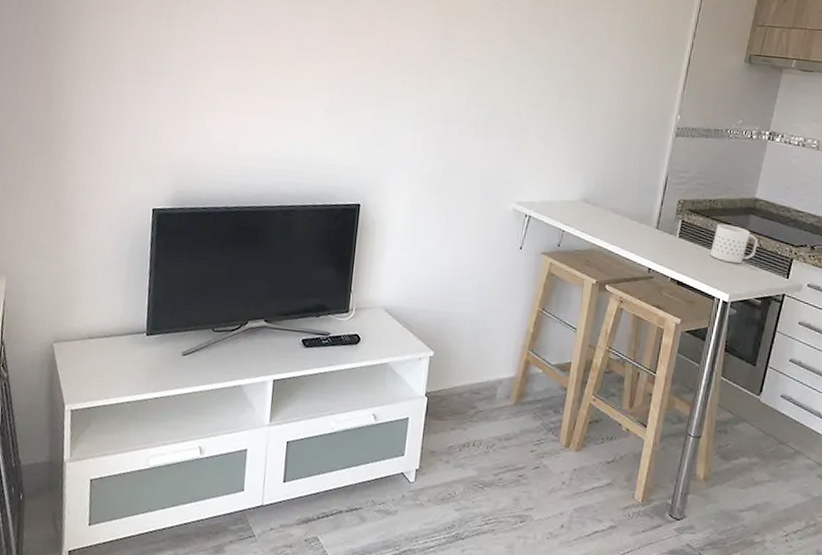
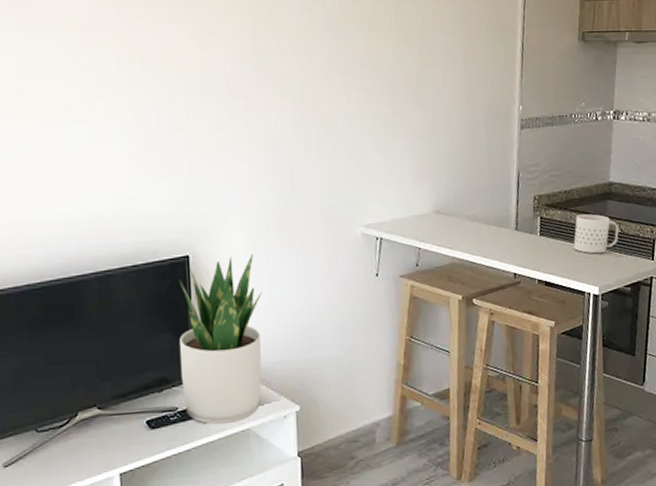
planter: none [336,210,418,356] -> present [180,253,263,425]

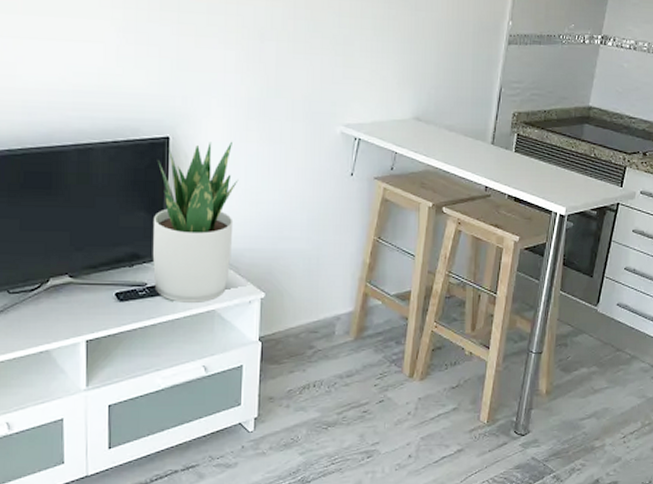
mug: present [573,214,620,254] -> none [546,135,593,176]

